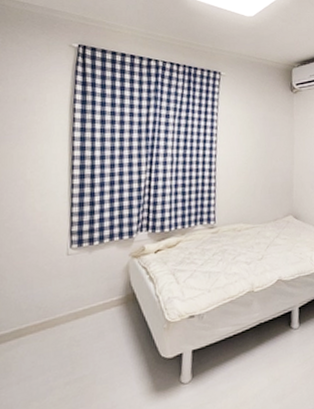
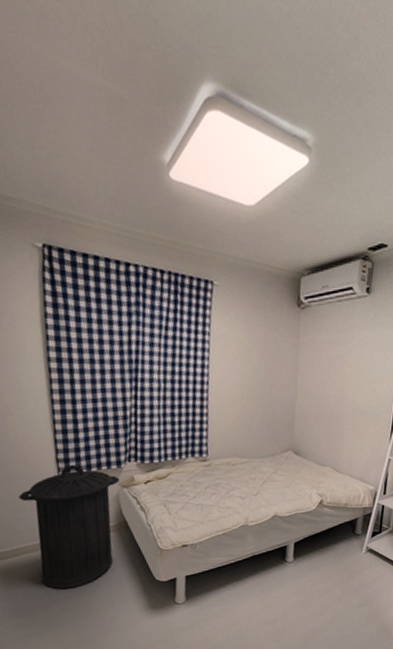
trash can: none [28,236,131,375] -> present [18,464,120,590]

